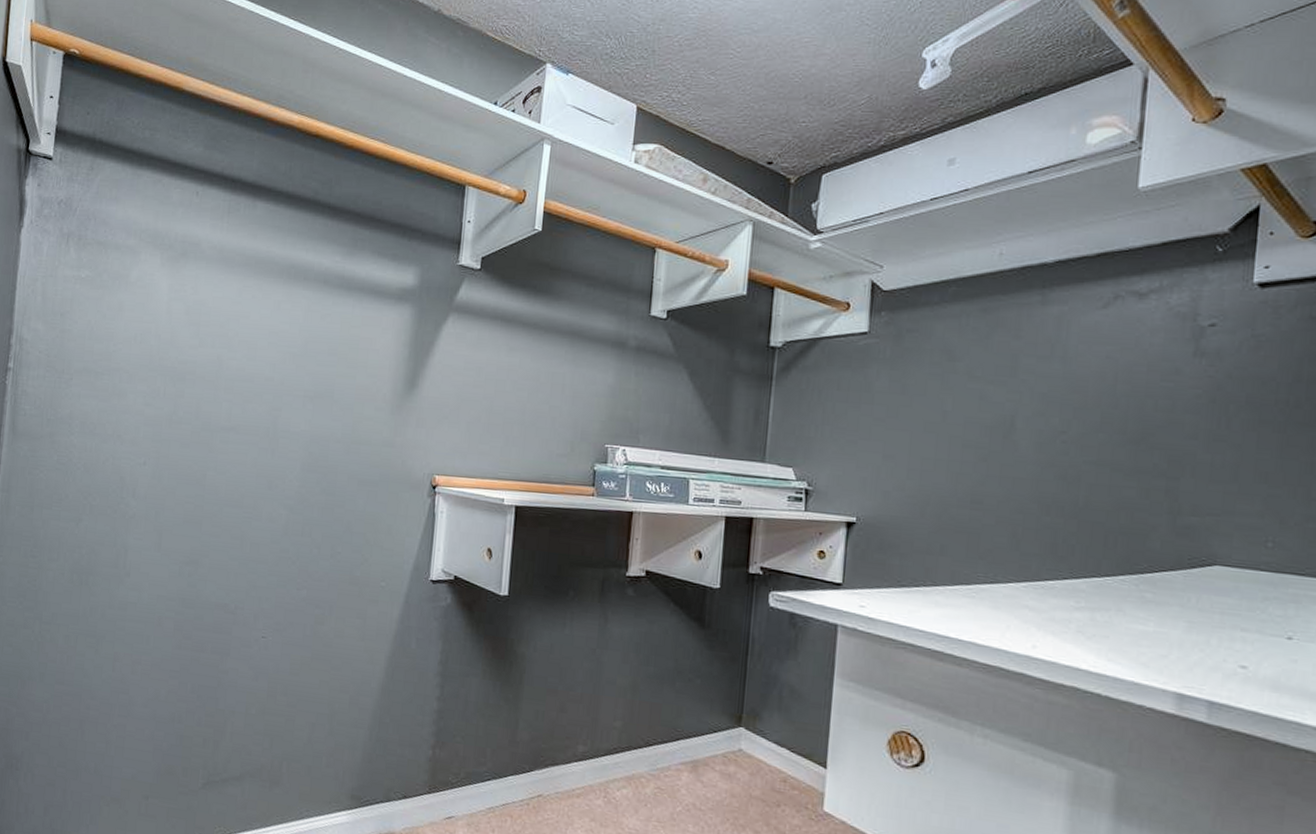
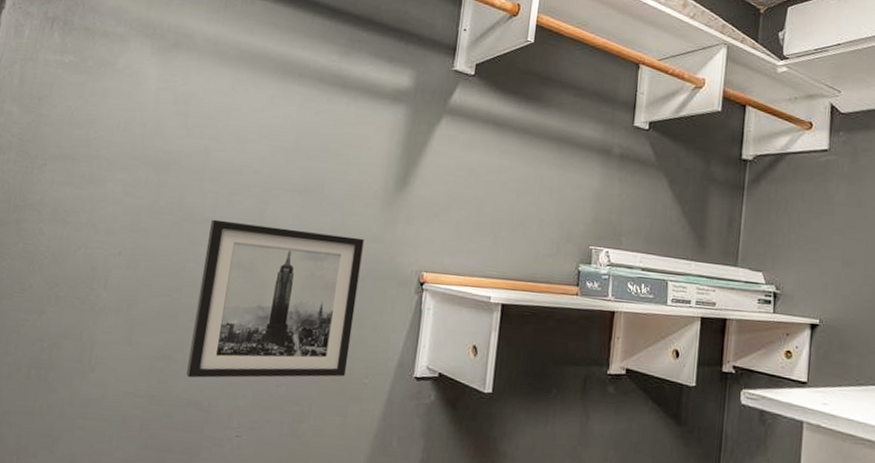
wall art: none [213,427,375,582] -> present [186,219,364,378]

